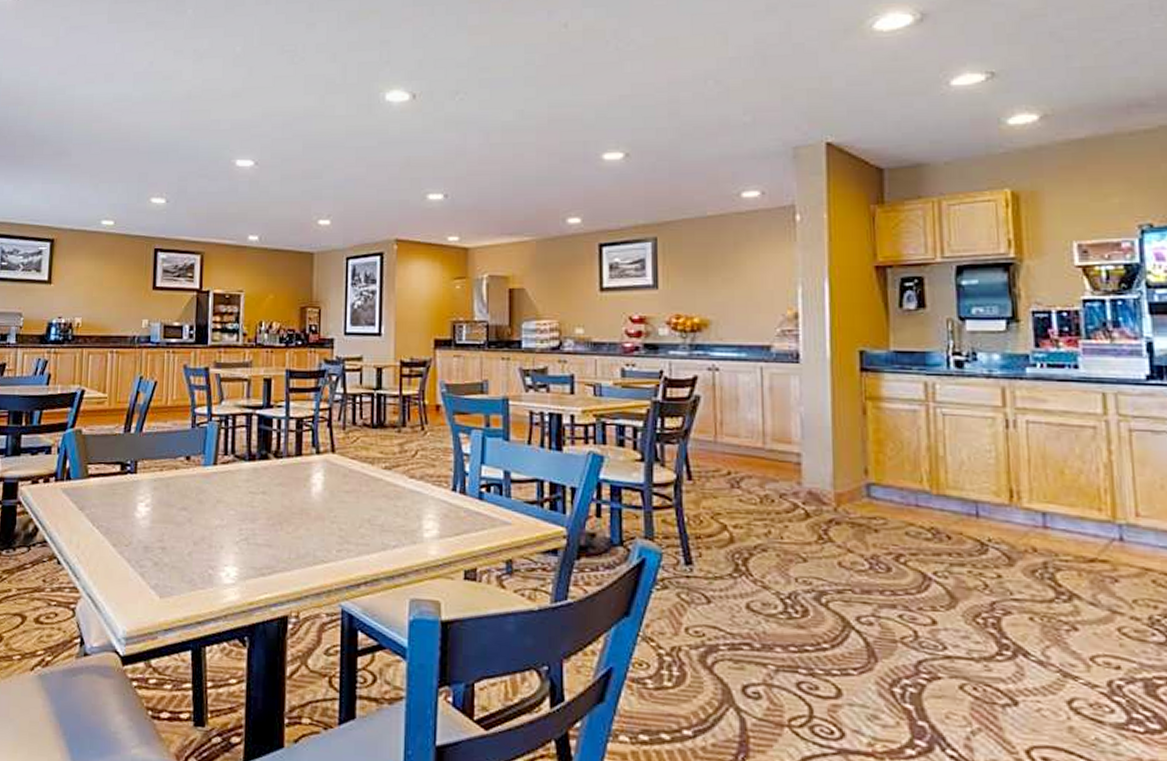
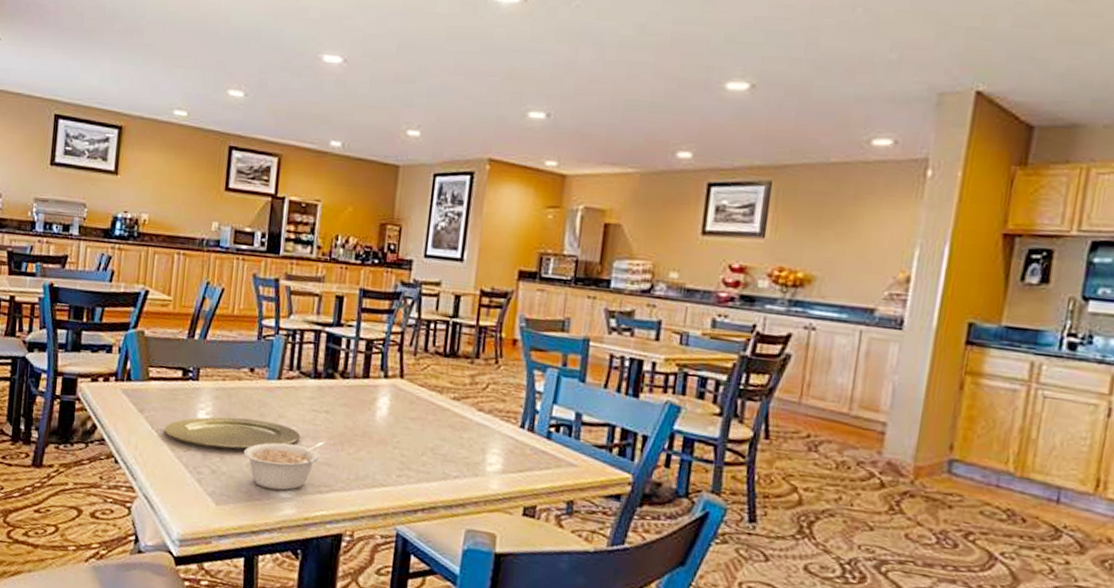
plate: none [105,506,240,539] -> present [164,416,301,449]
legume: none [184,522,264,576] -> present [243,441,325,491]

